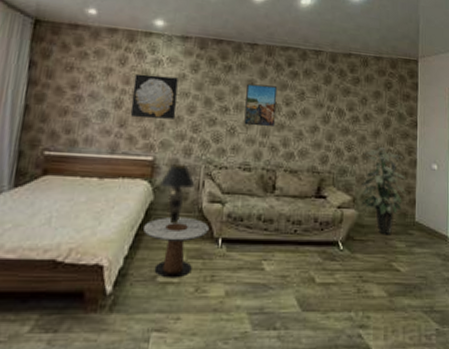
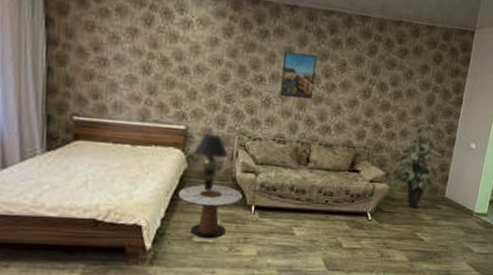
wall art: present [130,73,178,119] -> none [159,36,210,88]

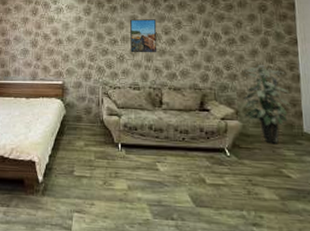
side table: present [179,184,243,239] -> none [61,126,111,173]
table lamp: present [194,133,229,192] -> none [70,85,96,132]

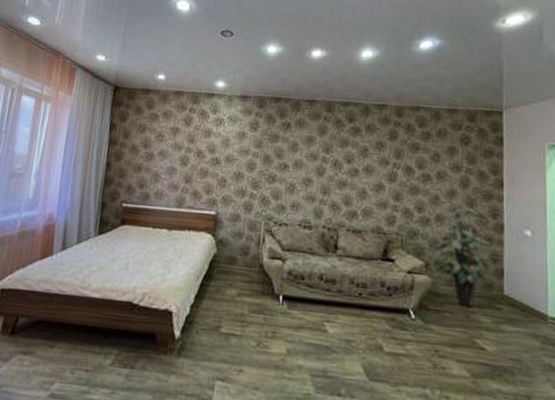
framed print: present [130,19,157,53] -> none [303,140,338,185]

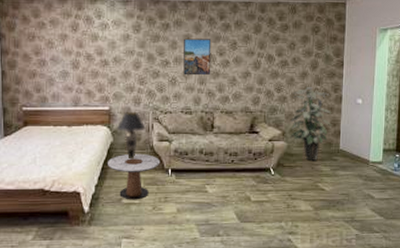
side table: none [208,270,271,331] -> present [108,153,161,200]
table lamp: none [223,218,256,278] -> present [117,111,146,160]
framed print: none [303,140,338,185] -> present [183,38,212,76]

